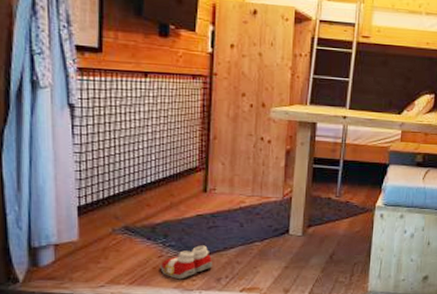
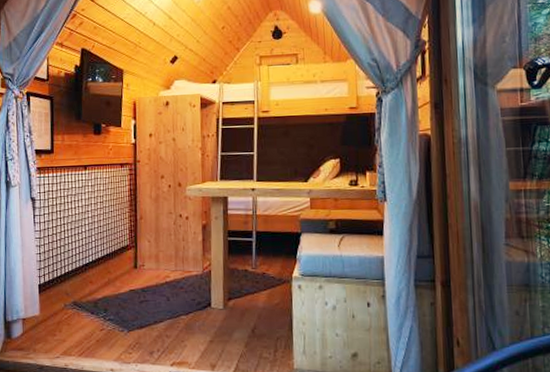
slippers: present [160,245,213,280] -> none [102,319,146,352]

